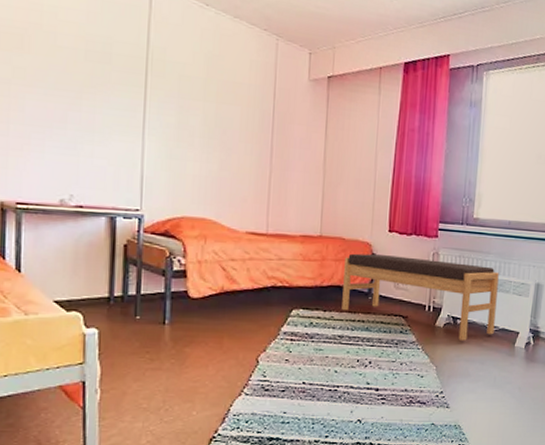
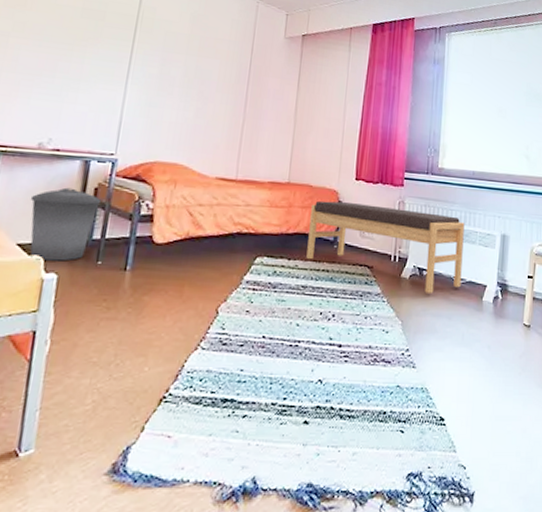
trash can: none [60,244,131,317] -> present [30,187,101,261]

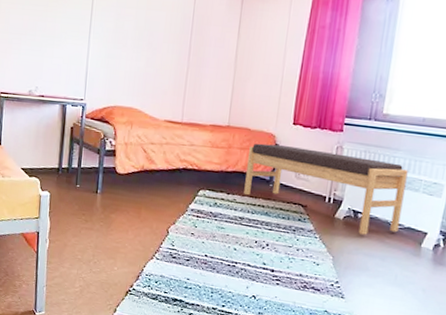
trash can: present [30,187,101,261] -> none [27,126,76,183]

